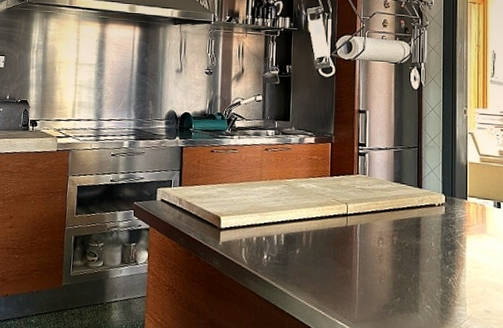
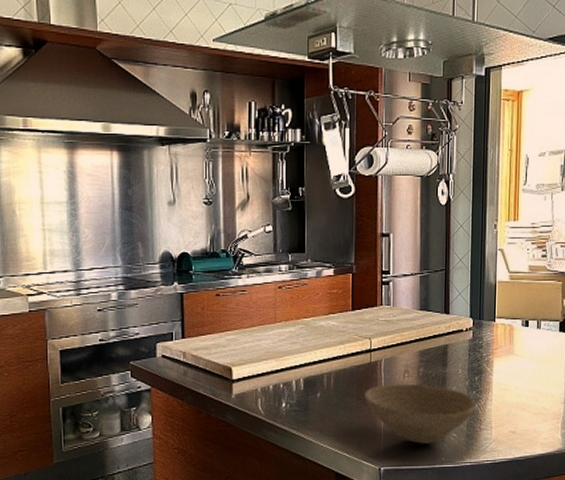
bowl: none [340,249,451,312] -> present [364,384,477,444]

